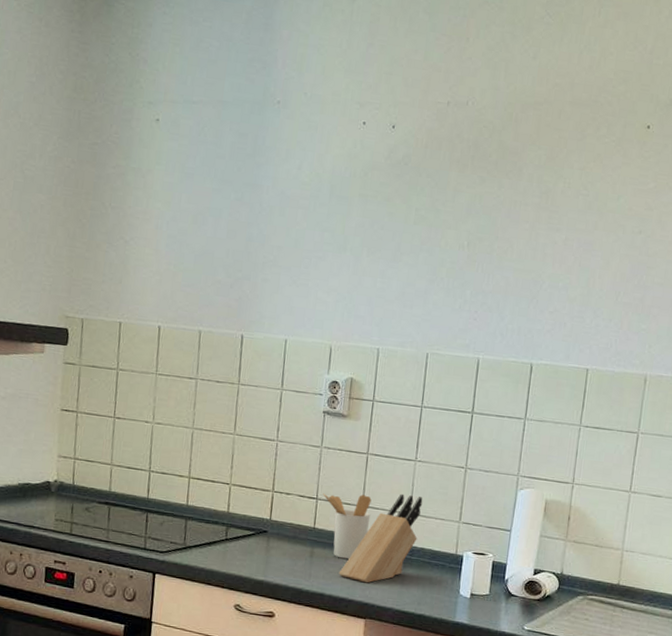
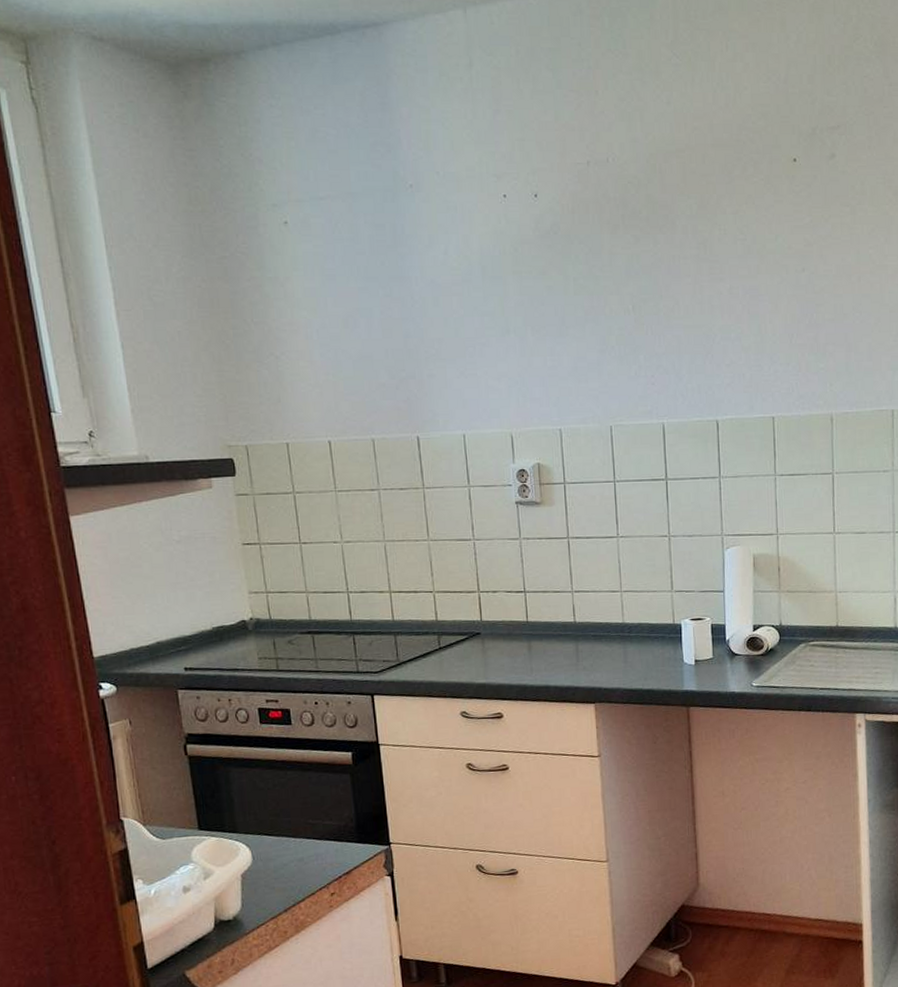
utensil holder: present [323,493,372,560] -> none [530,580,583,648]
knife block: present [338,493,423,583] -> none [560,572,633,668]

